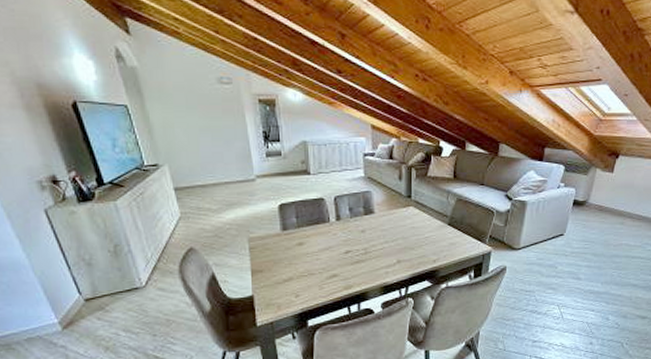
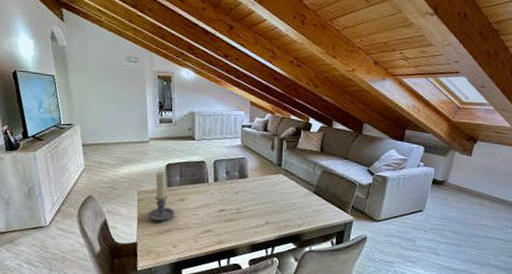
candle holder: none [262,213,294,270] -> present [147,171,175,221]

